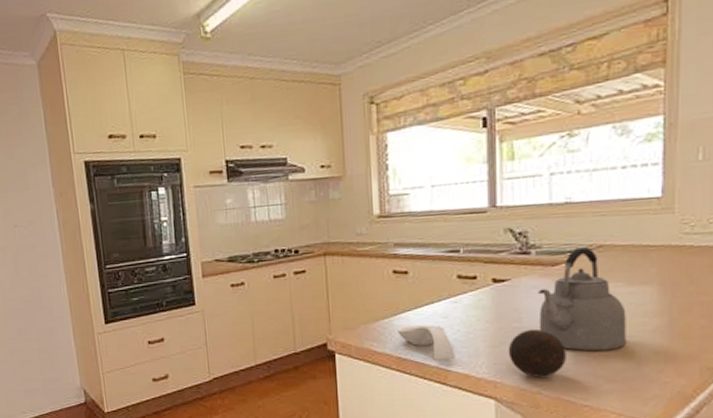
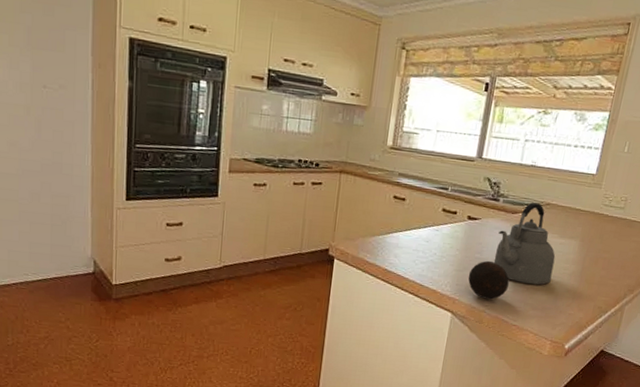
spoon rest: present [397,325,455,361] -> none [388,244,429,277]

